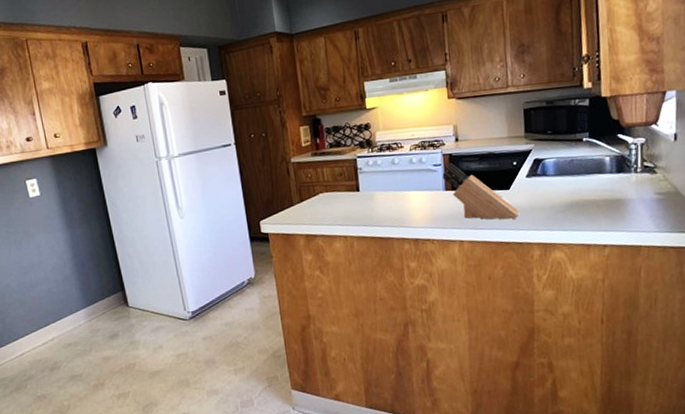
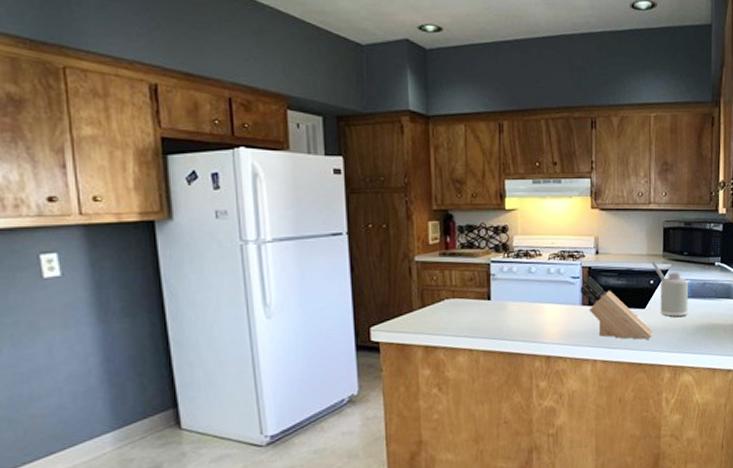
soap dispenser: none [513,143,556,196] -> present [651,262,689,317]

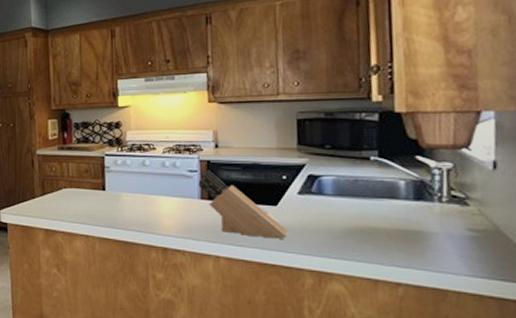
soap dispenser: present [651,262,689,317] -> none [283,156,335,216]

